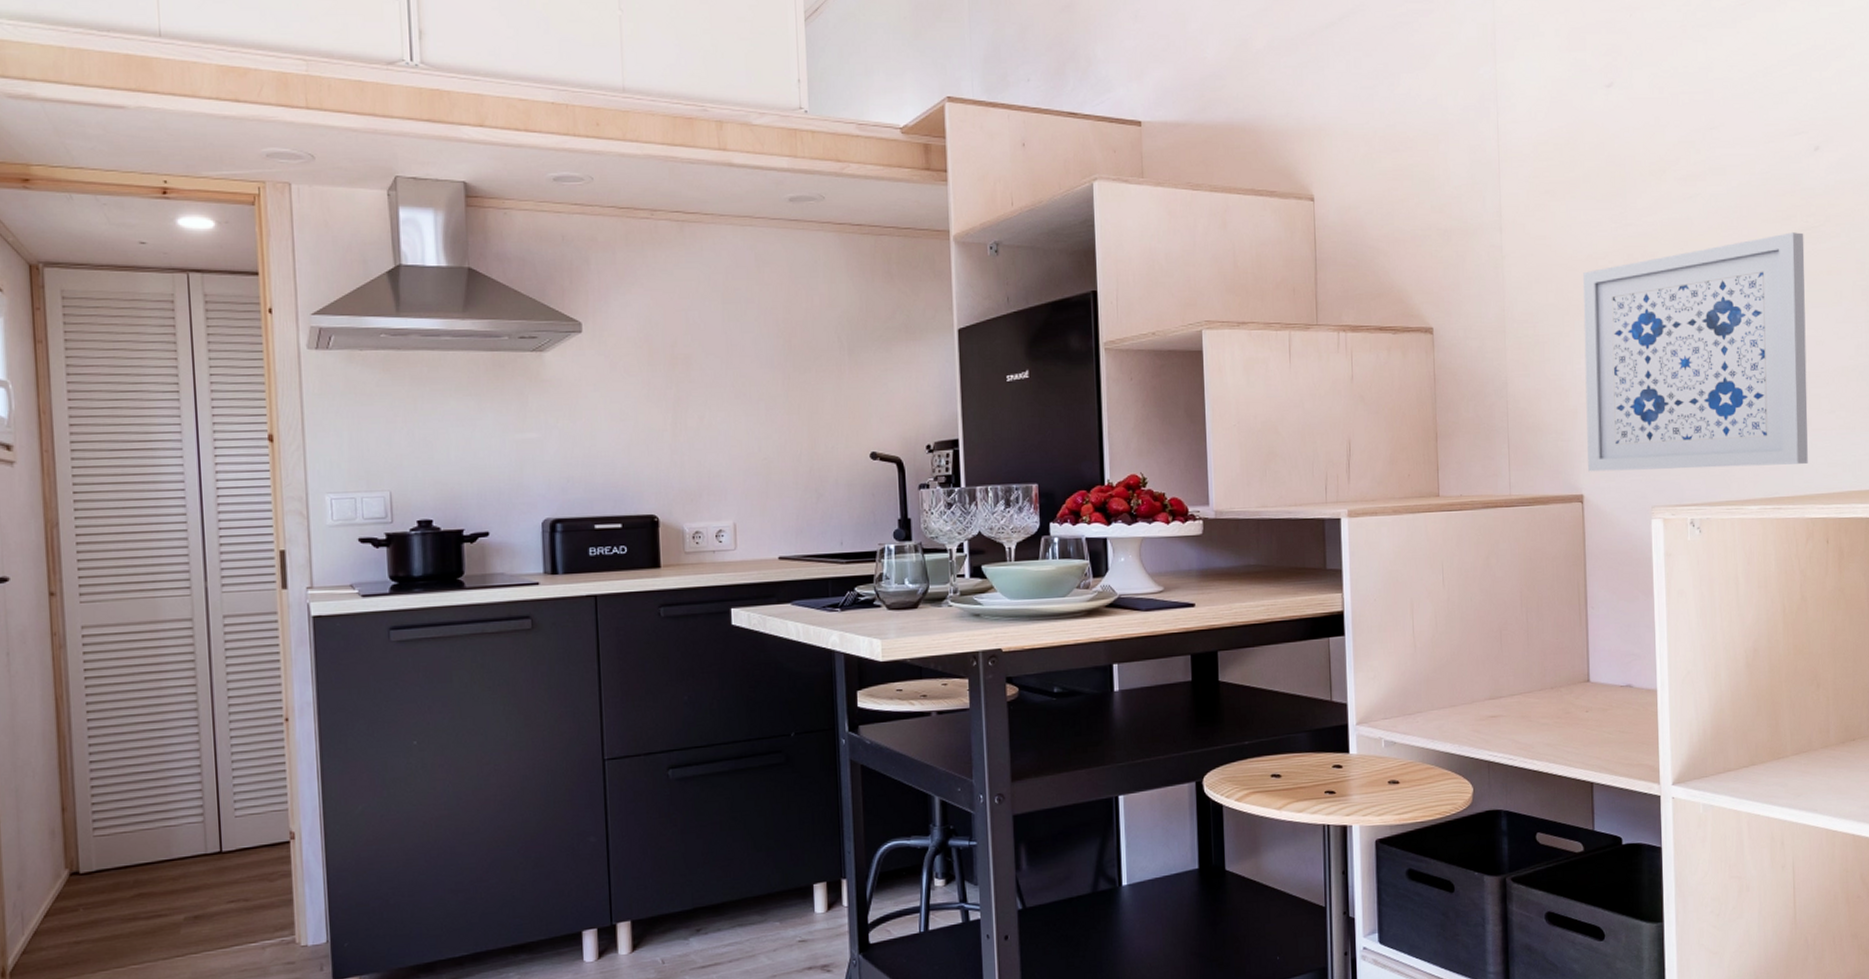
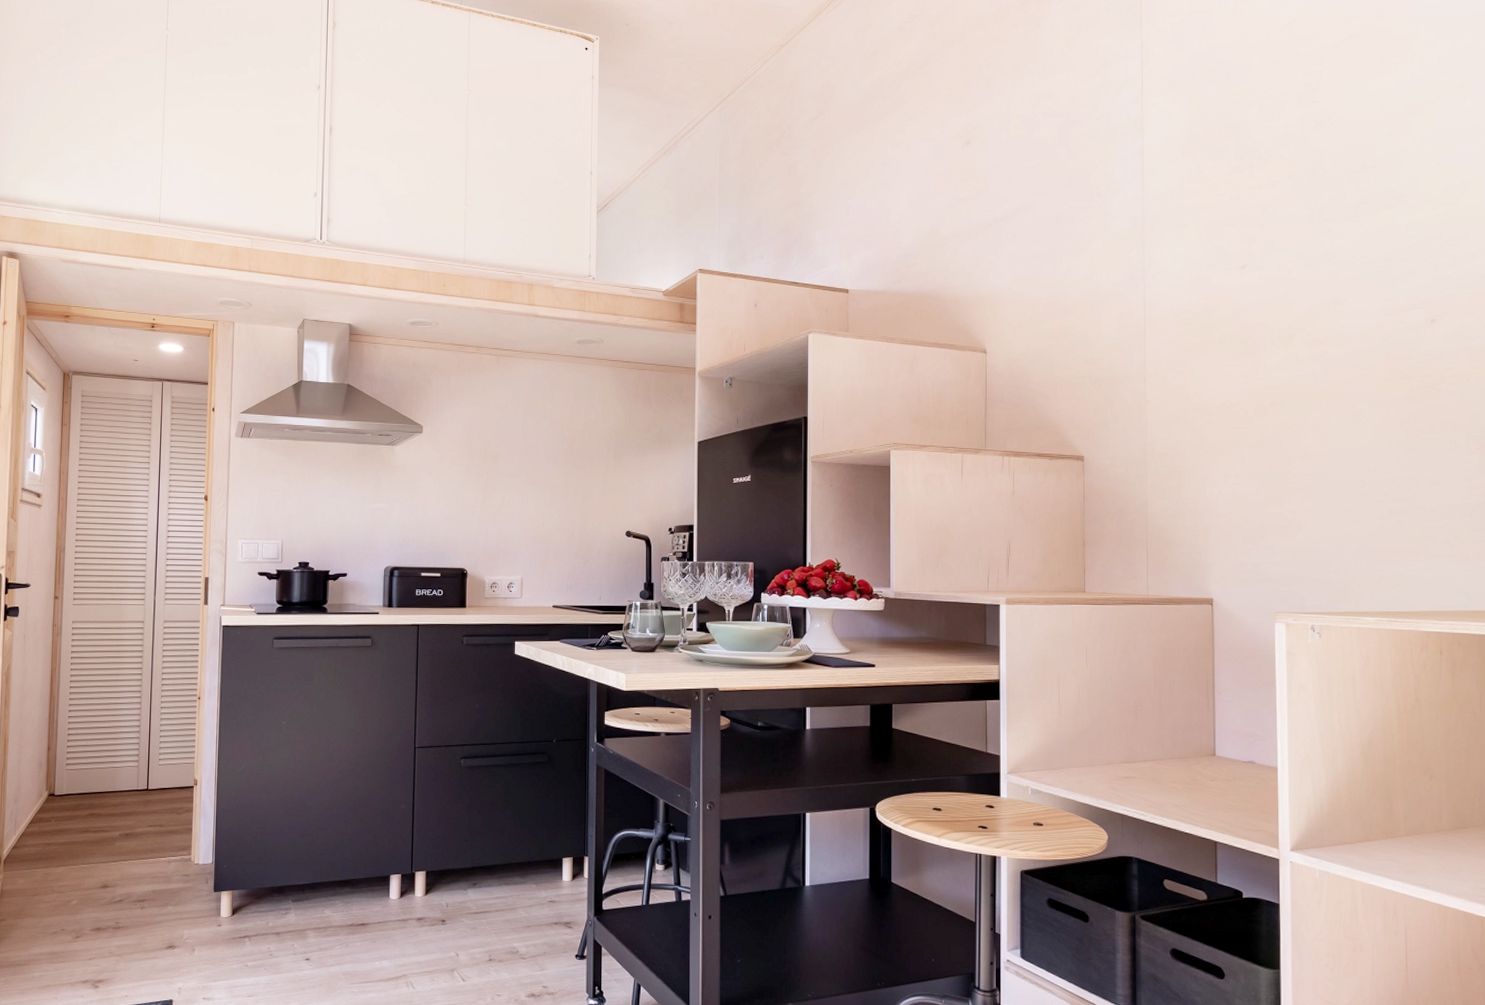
wall art: present [1583,232,1808,472] -> none [1216,390,1423,584]

